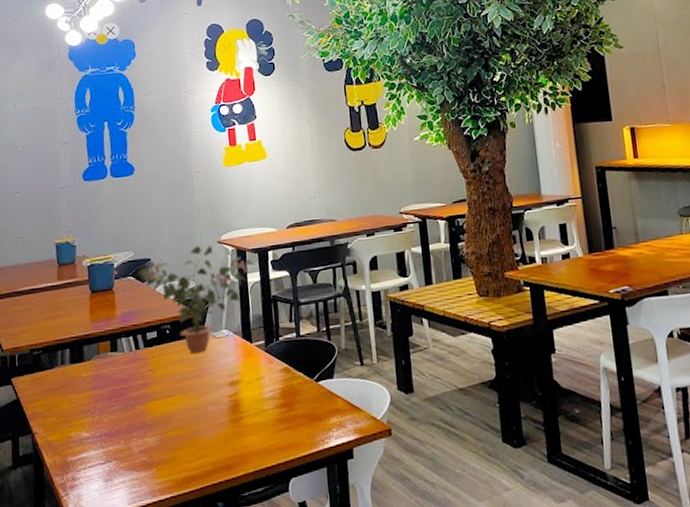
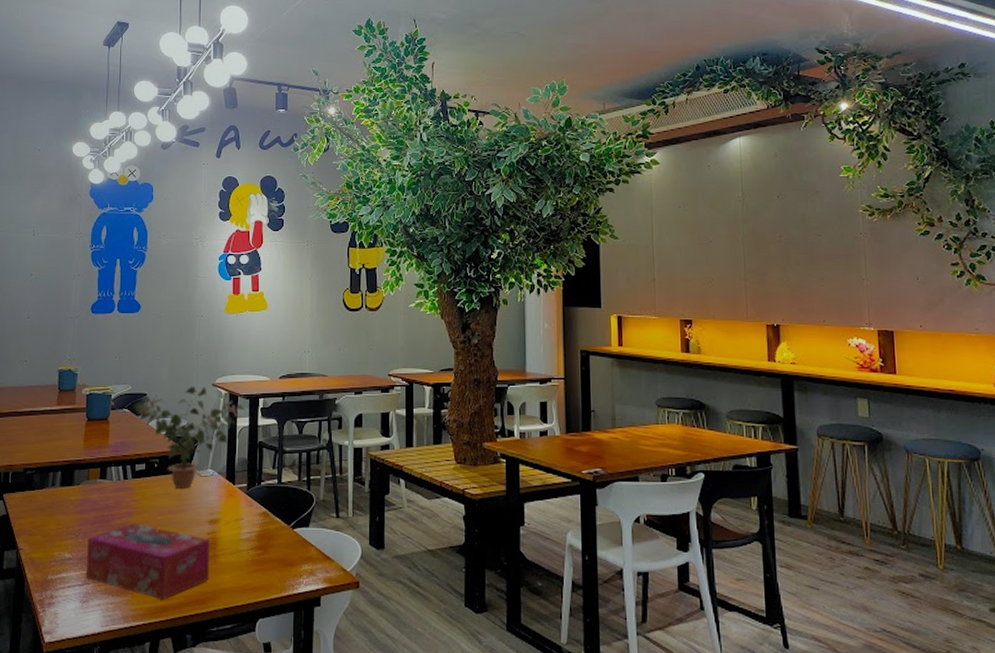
tissue box: none [105,393,235,470] -> present [85,523,210,600]

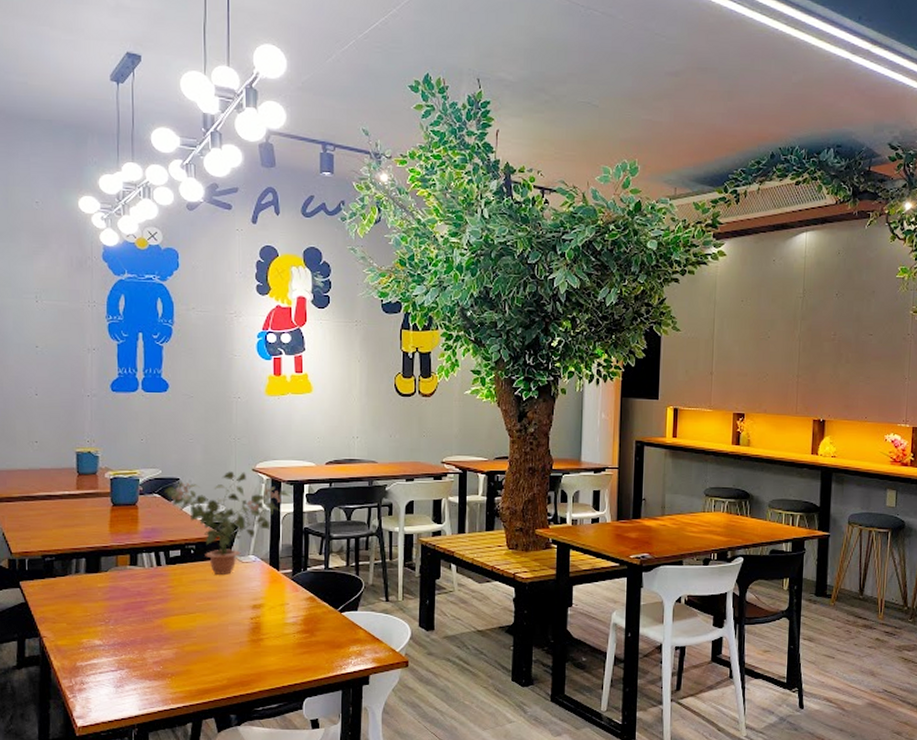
tissue box: present [85,523,210,600] -> none [119,609,254,683]

